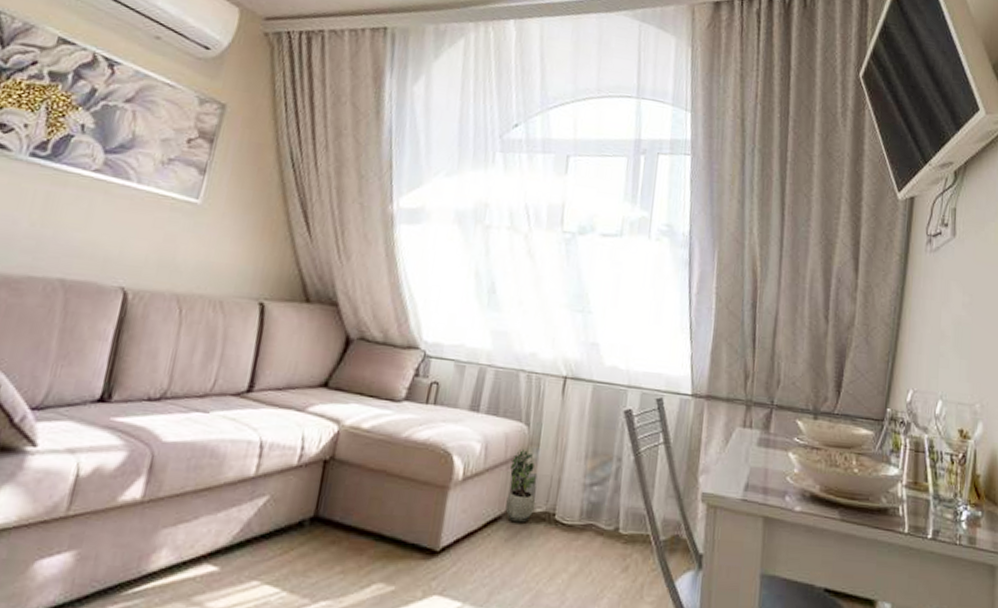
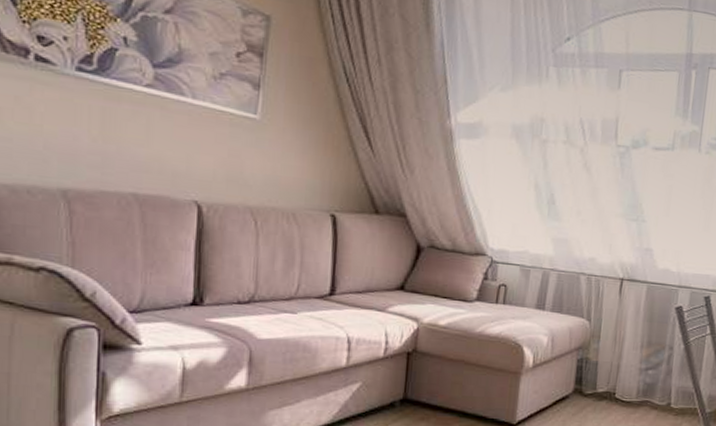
potted plant: present [505,448,536,523] -> none [572,340,598,401]

